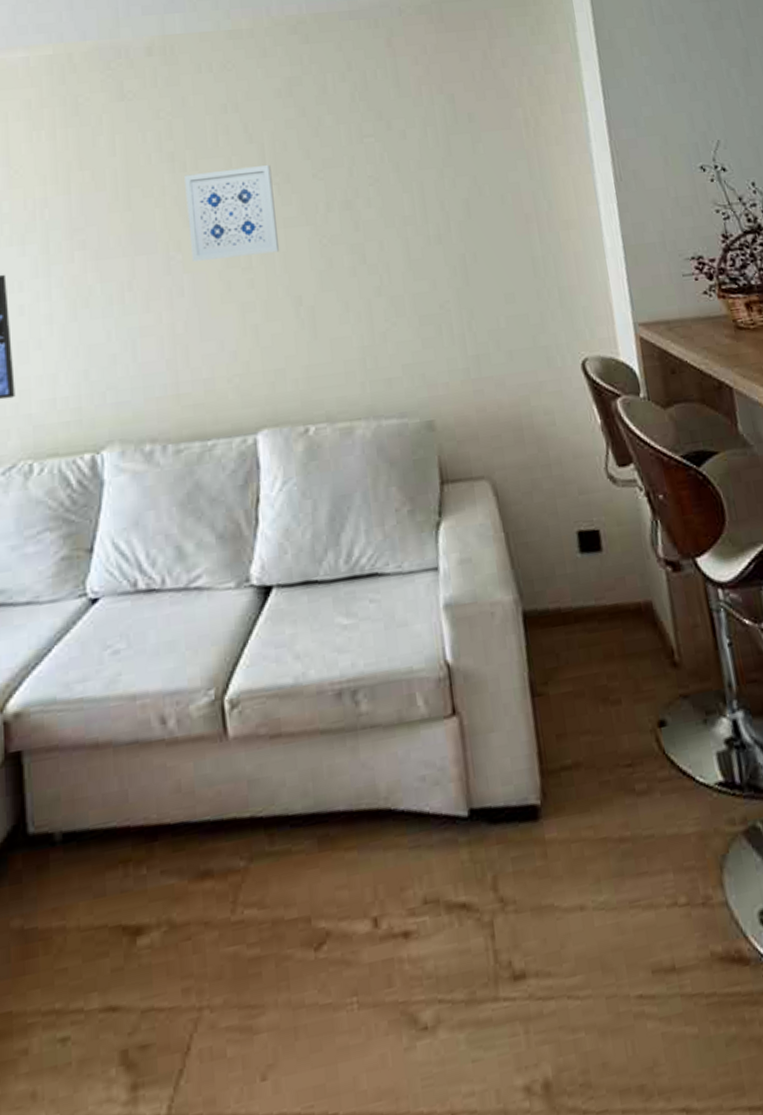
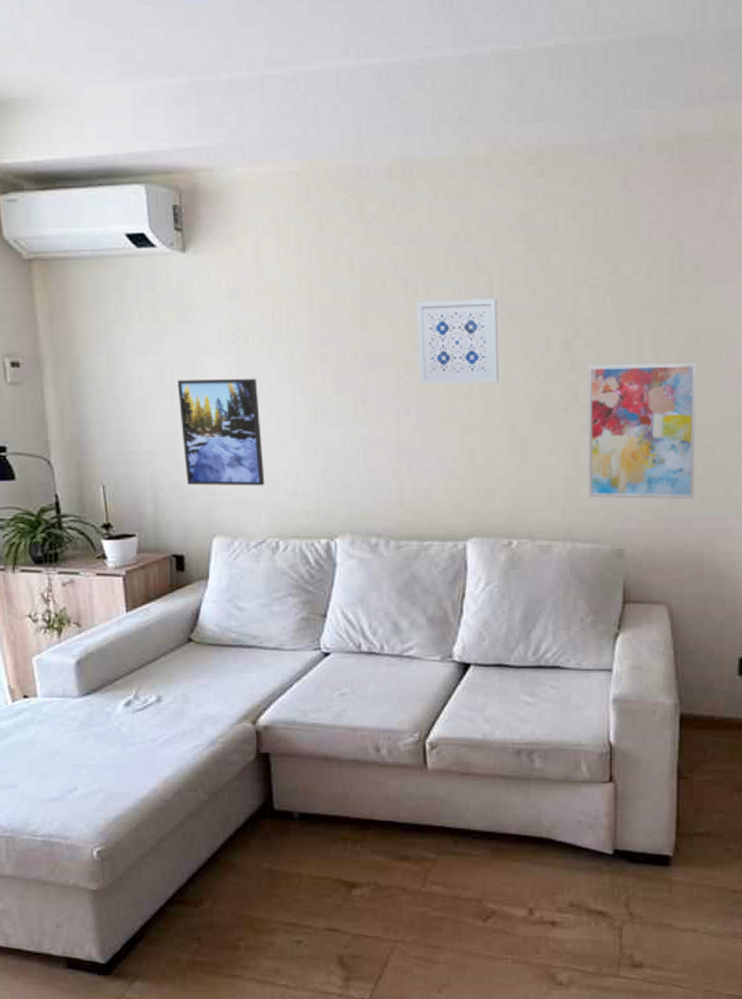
wall art: none [372,211,501,367] -> present [588,363,696,500]

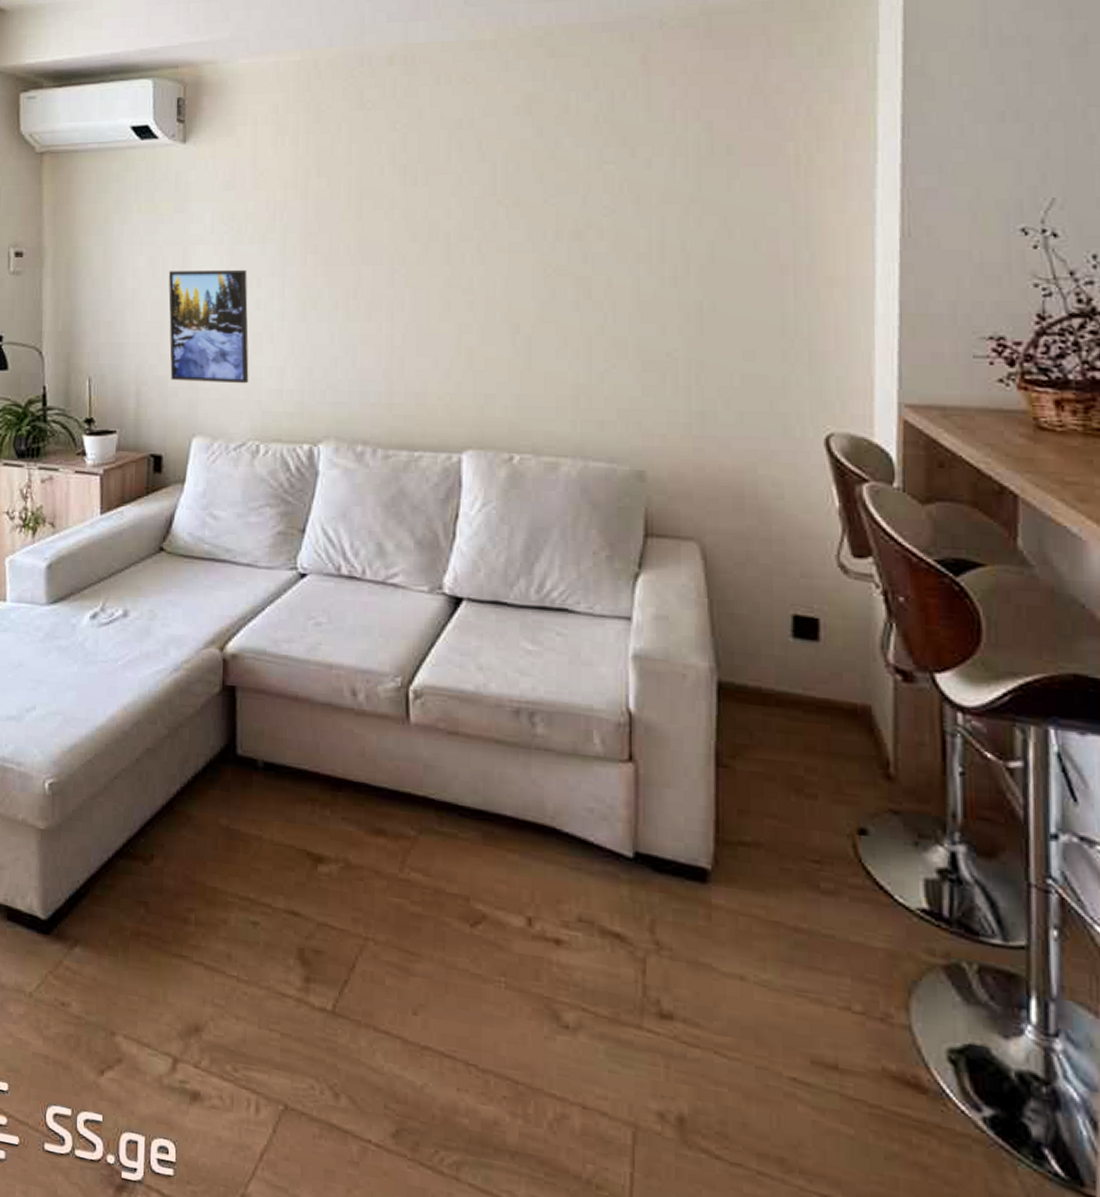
wall art: present [417,299,500,384] -> none [414,186,502,277]
wall art: present [588,363,696,500] -> none [602,256,731,416]

